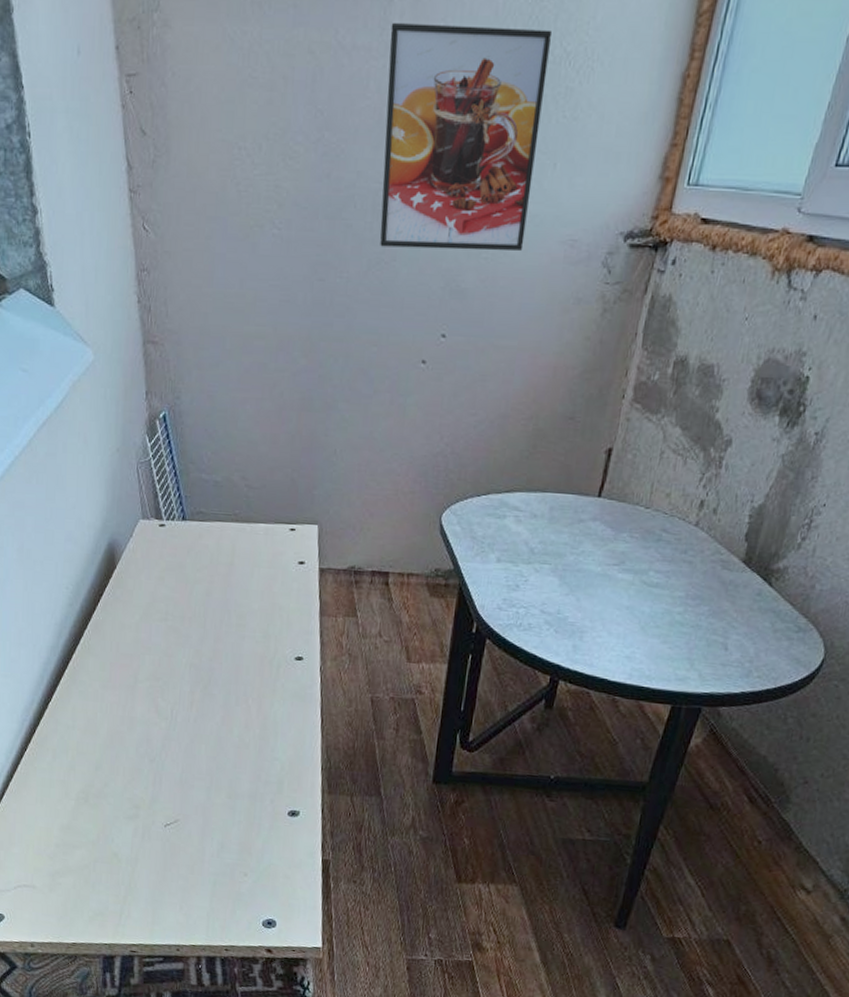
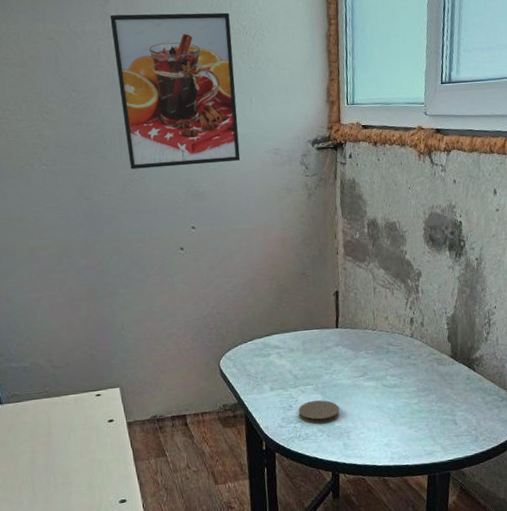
coaster: none [524,584,578,616] -> present [298,400,340,425]

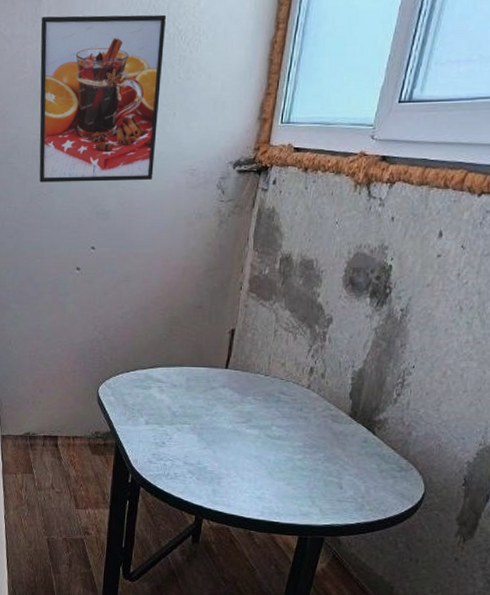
coaster: present [298,400,340,425] -> none [170,441,215,466]

